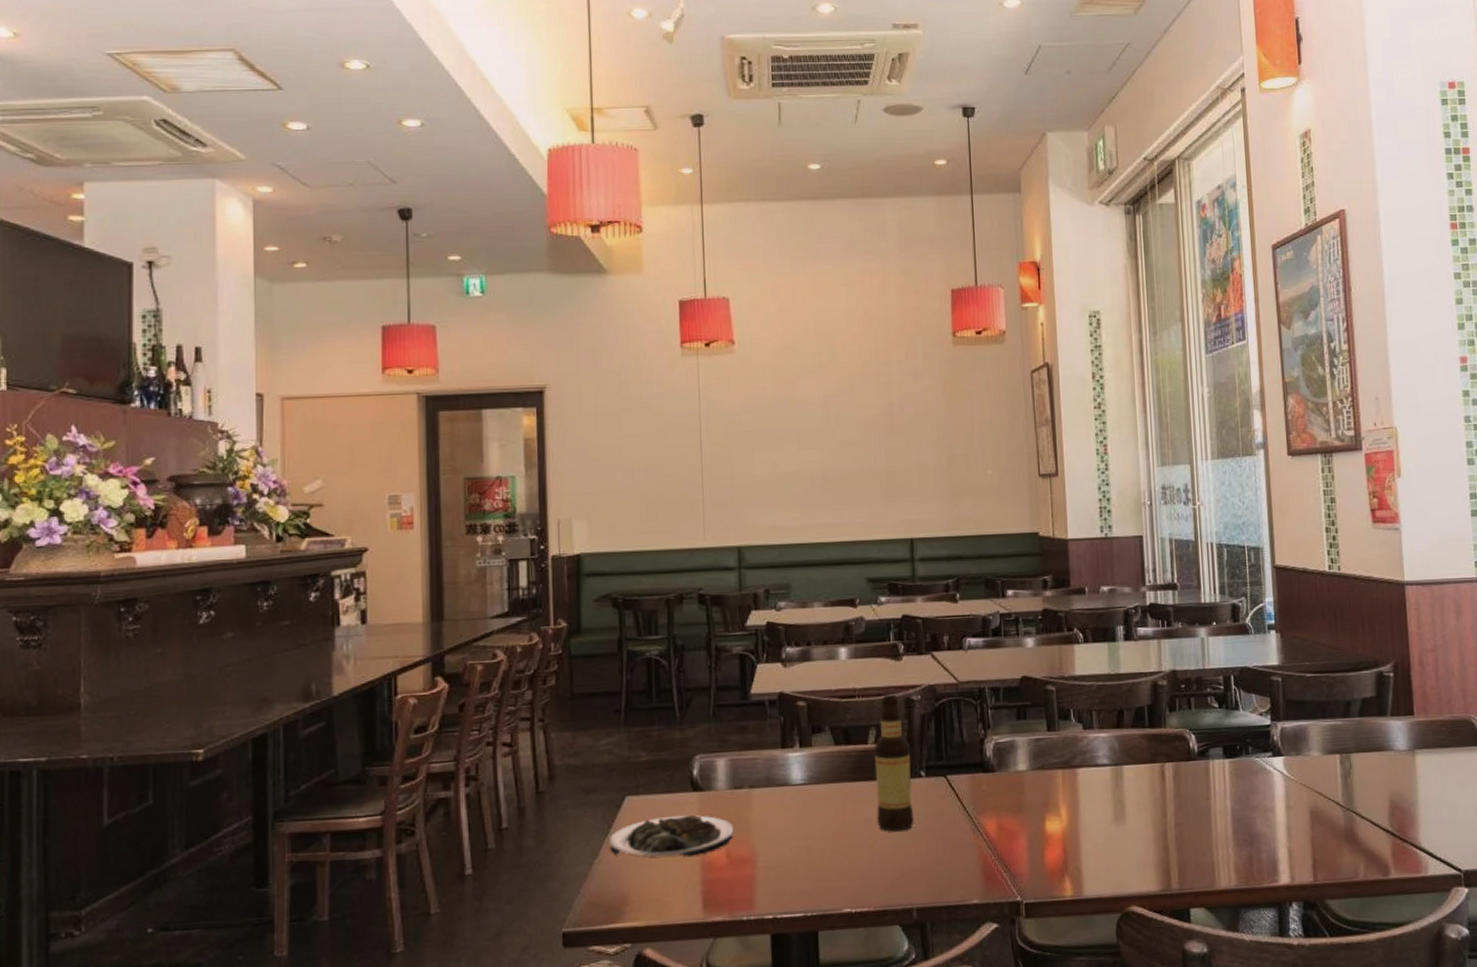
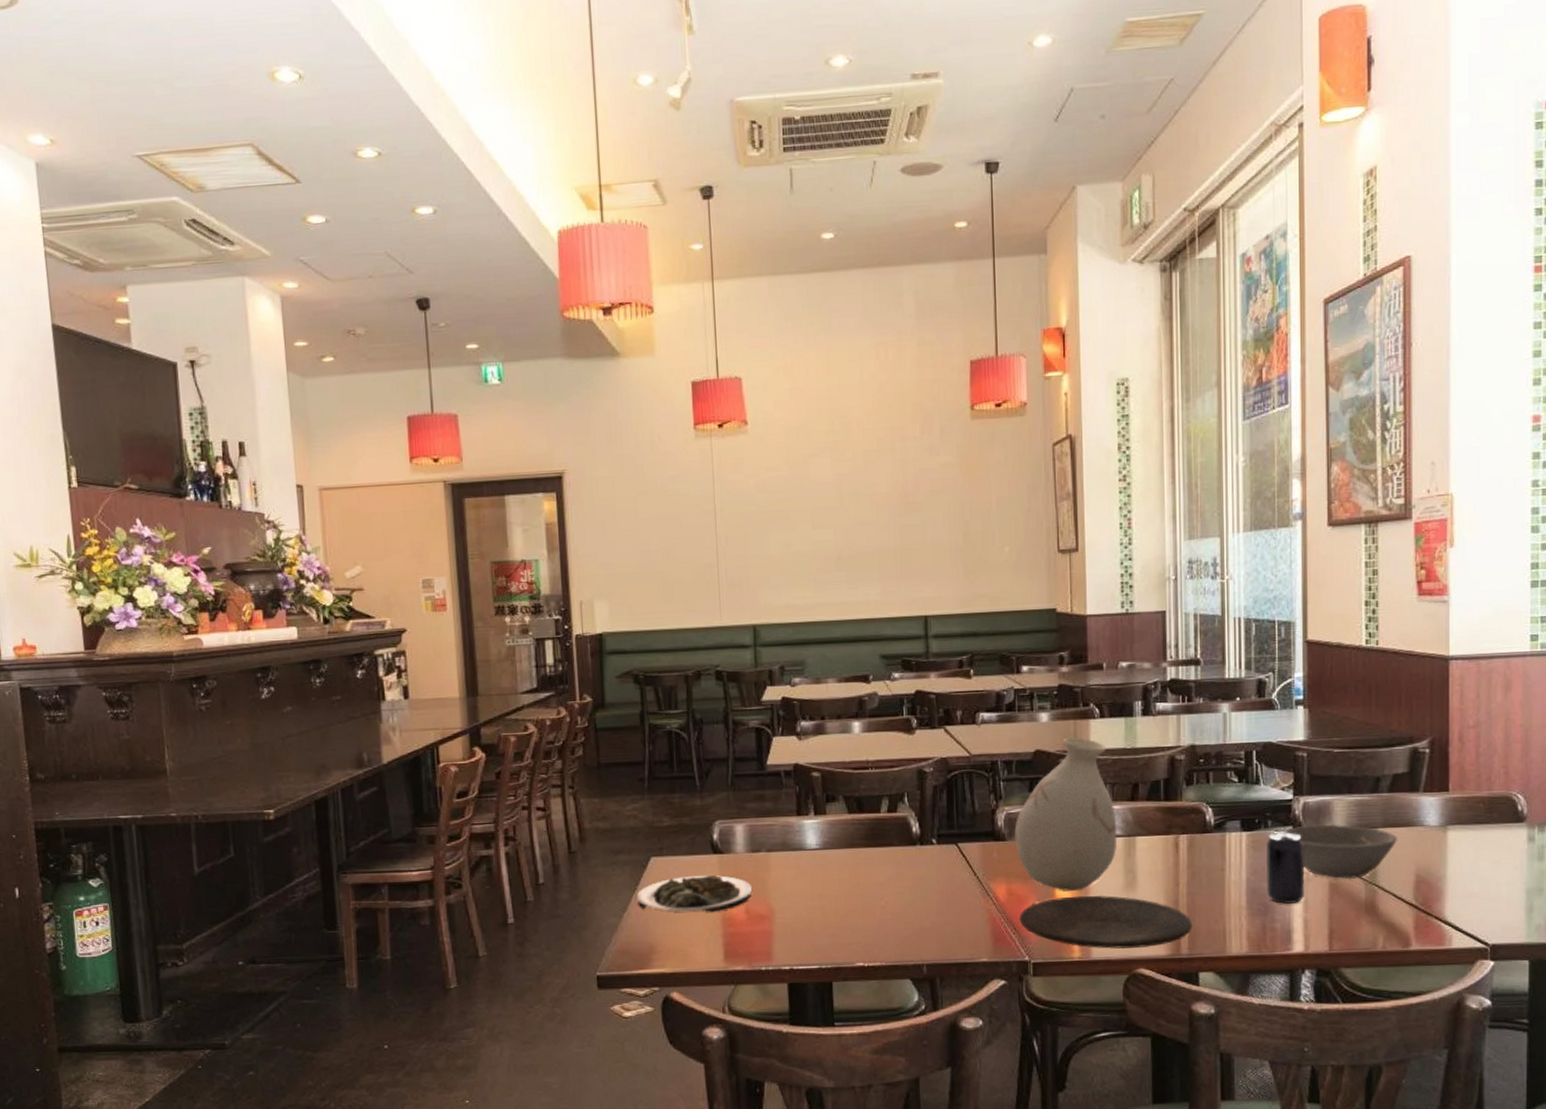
bottle: present [874,695,914,832] -> none [886,767,925,894]
vase: none [1003,662,1105,825] -> present [1014,736,1118,891]
plate: none [1010,828,1182,886] -> present [1019,895,1193,949]
beverage can: none [1248,759,1288,833] -> present [1266,832,1305,904]
bowl: none [1263,749,1370,807] -> present [1283,824,1397,880]

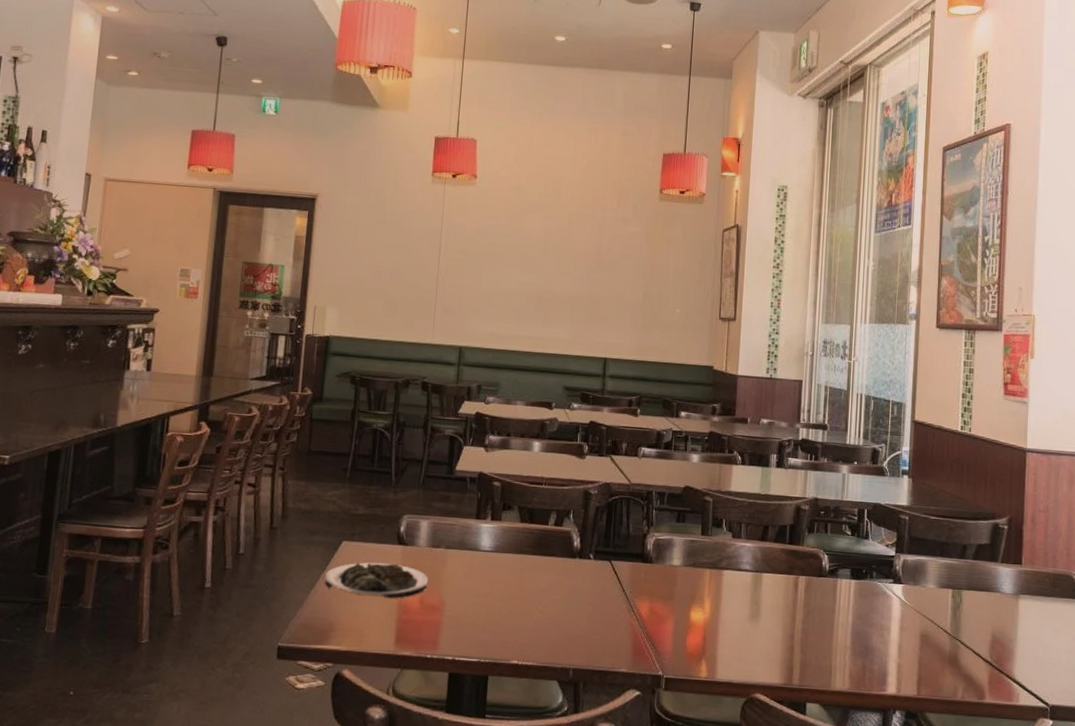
vase: present [1014,736,1118,891] -> none [660,478,748,616]
plate: present [1019,895,1193,949] -> none [657,620,804,675]
beverage can: present [1266,832,1305,904] -> none [867,584,902,649]
bowl: present [1283,824,1397,880] -> none [885,580,978,633]

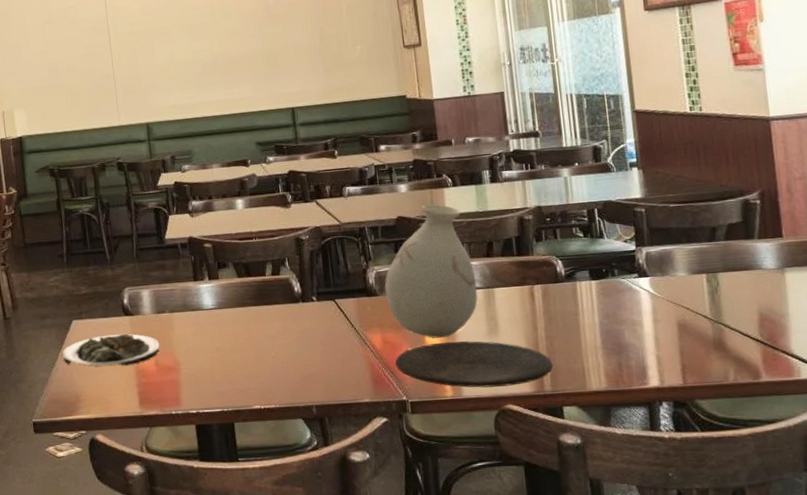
plate: none [657,620,804,675] -> present [394,341,554,388]
vase: none [660,478,748,616] -> present [384,203,478,338]

